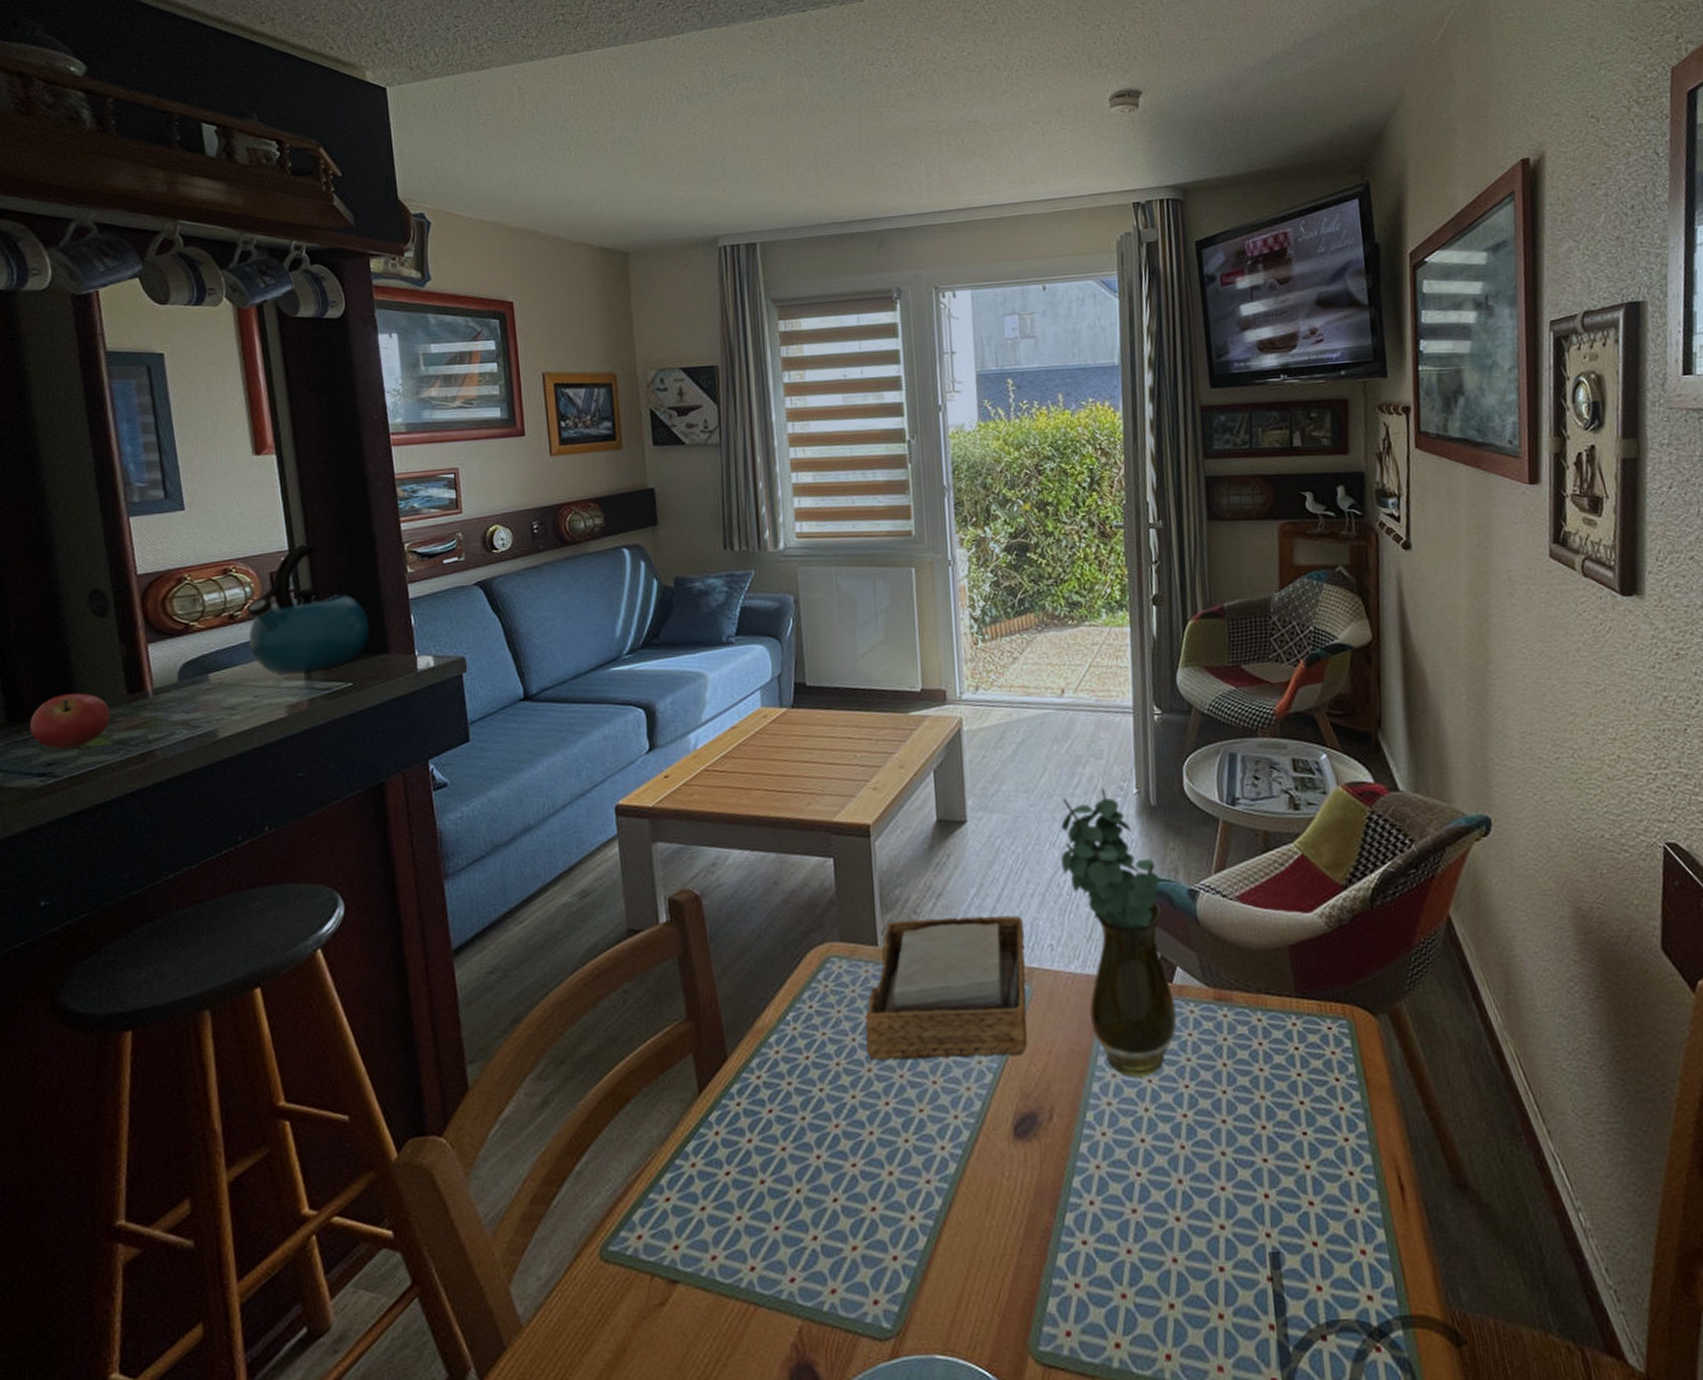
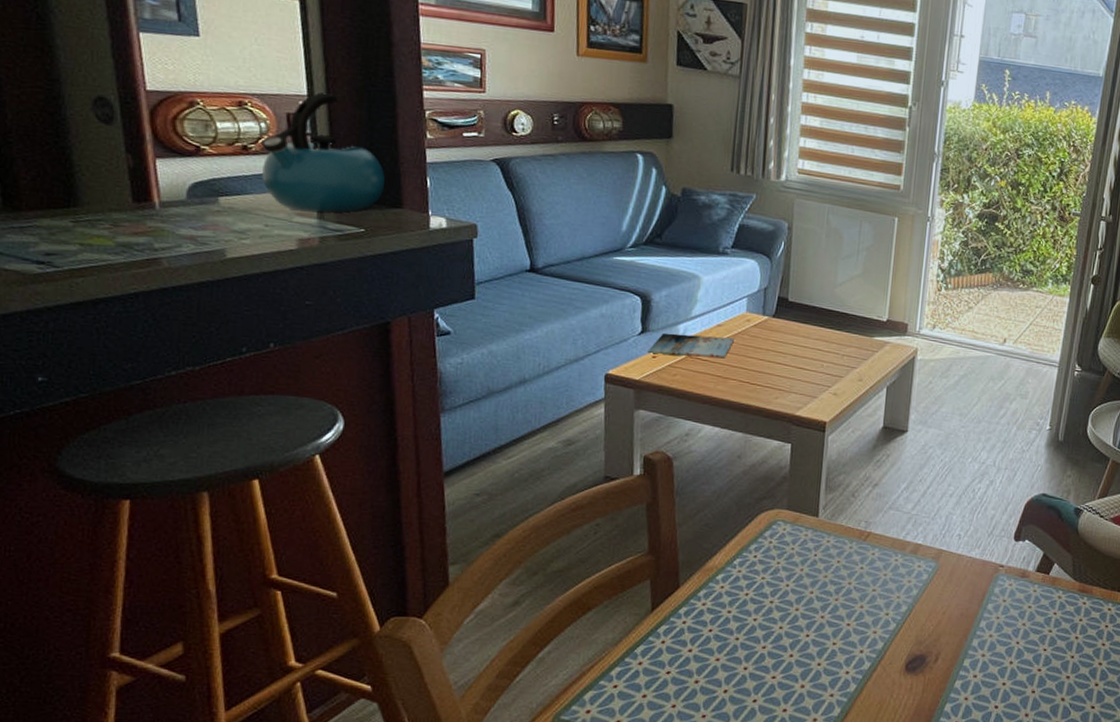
fruit: present [30,692,110,750] -> none [27,190,114,244]
magazine: none [658,740,752,774] -> present [647,332,734,359]
napkin holder: present [865,915,1028,1061] -> none [797,500,940,613]
vase: present [1060,788,1177,1078] -> none [978,421,1055,640]

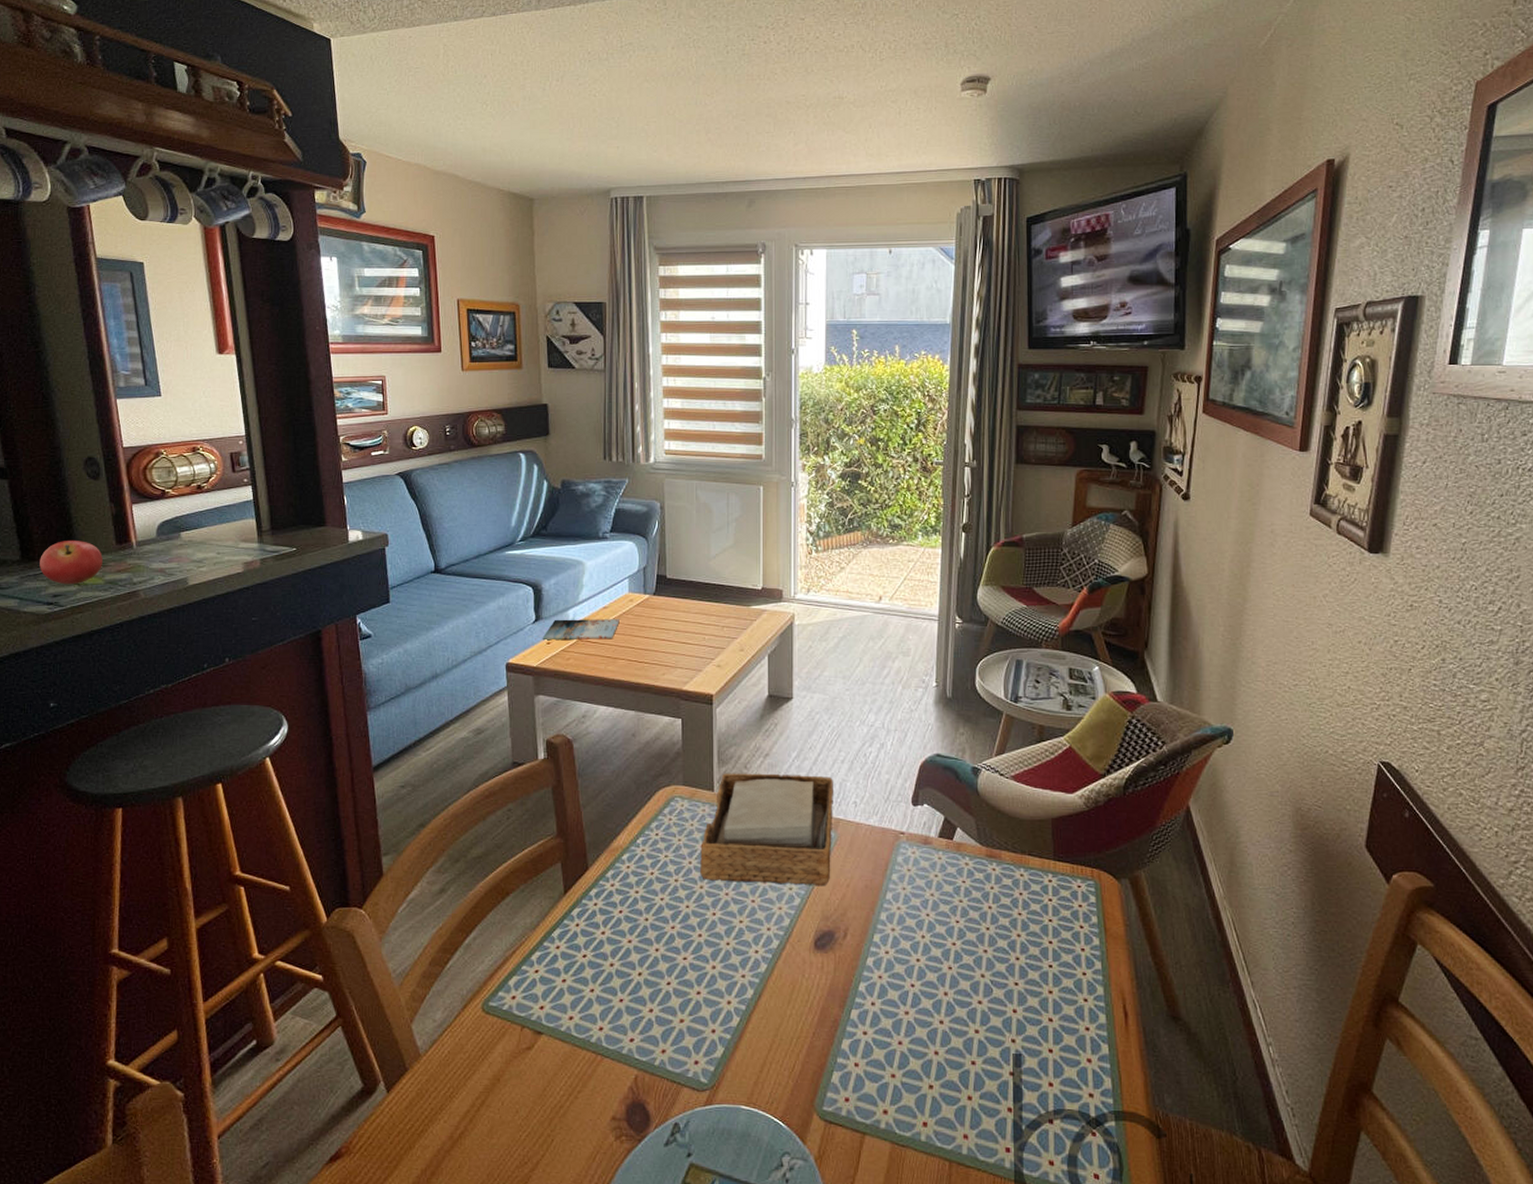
fruit: none [27,190,114,244] -> present [39,539,103,585]
kettle: present [260,93,386,213] -> none [211,431,311,538]
napkin holder: none [797,500,940,613] -> present [700,773,835,887]

